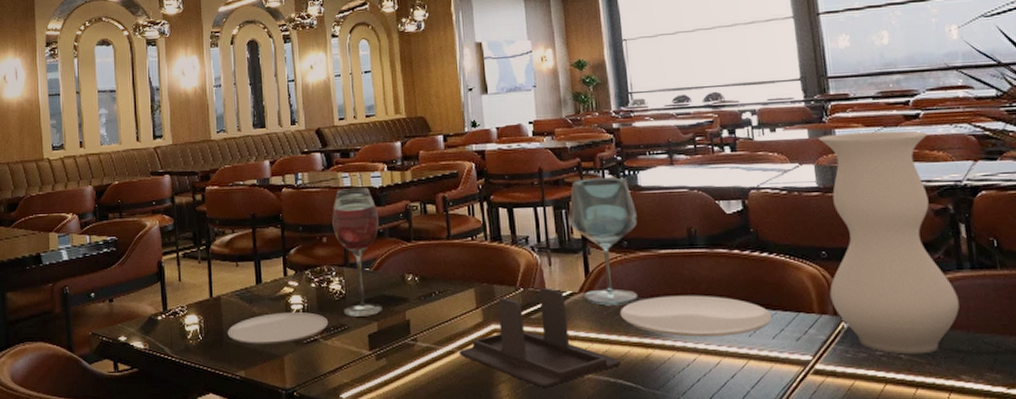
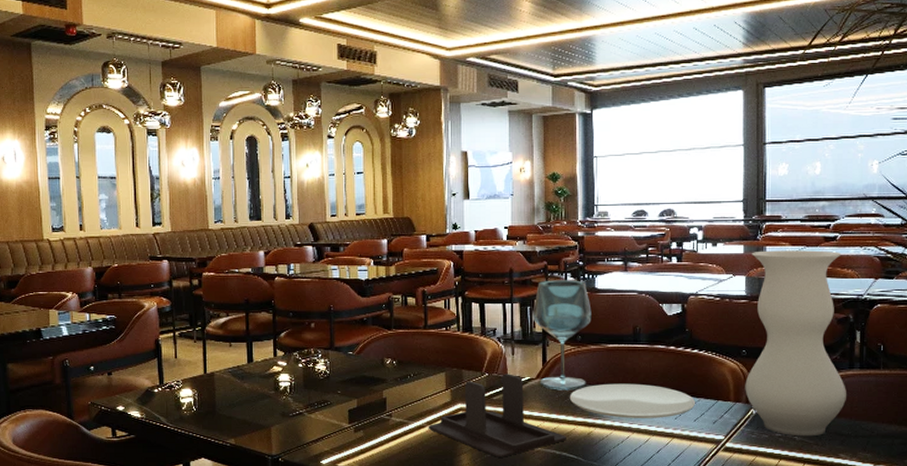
plate: present [227,311,329,345] -> none [219,388,313,416]
wineglass: present [332,188,383,317] -> none [320,280,363,394]

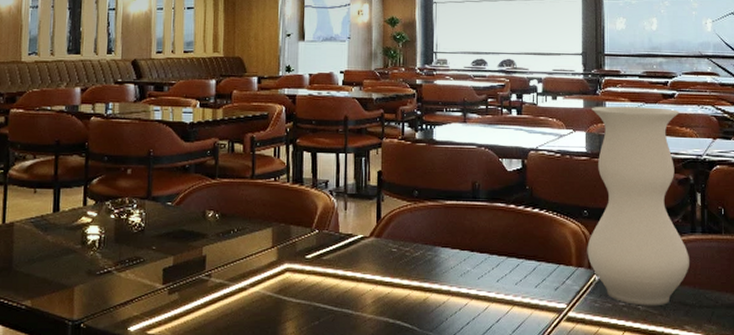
napkin holder: present [428,374,566,457] -> none [250,231,401,326]
wine glass: present [532,280,592,390] -> none [367,129,429,251]
plate: present [569,383,696,418] -> none [404,244,537,284]

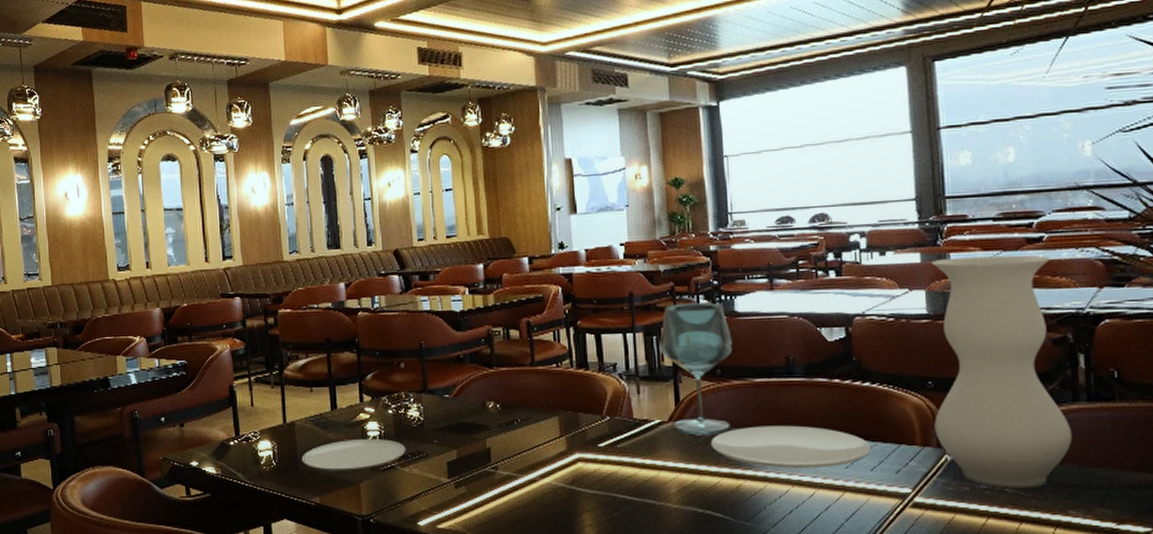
plate: none [17,242,125,275] -> present [301,438,406,471]
wine glass: none [367,129,429,251] -> present [659,302,733,436]
plate: none [404,244,537,284] -> present [710,425,872,468]

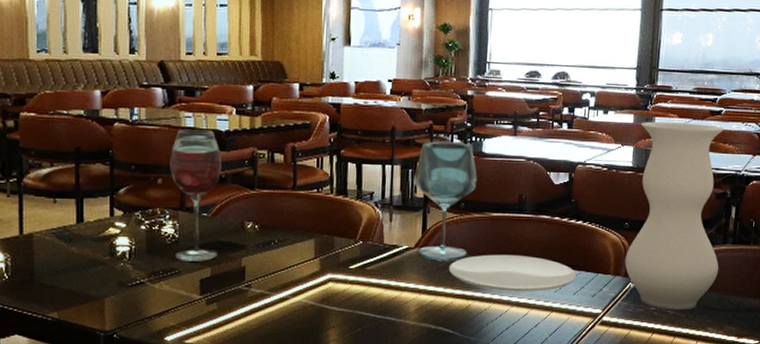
plate: present [301,438,406,471] -> none [39,253,158,286]
wineglass: none [410,312,462,444] -> present [170,129,222,261]

